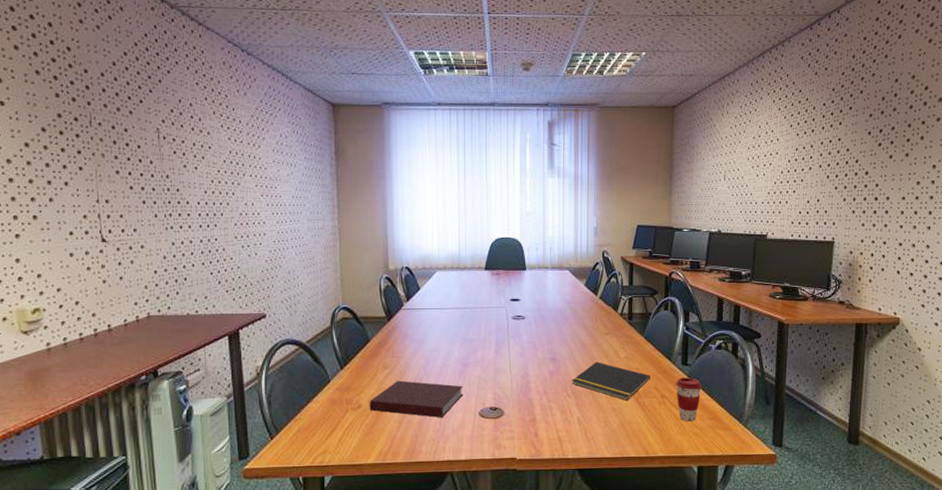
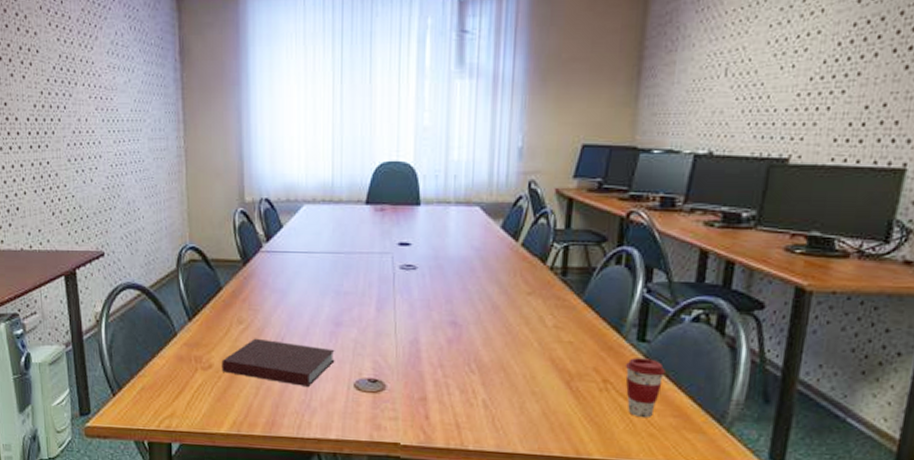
notepad: present [572,362,651,401] -> none [477,330,590,383]

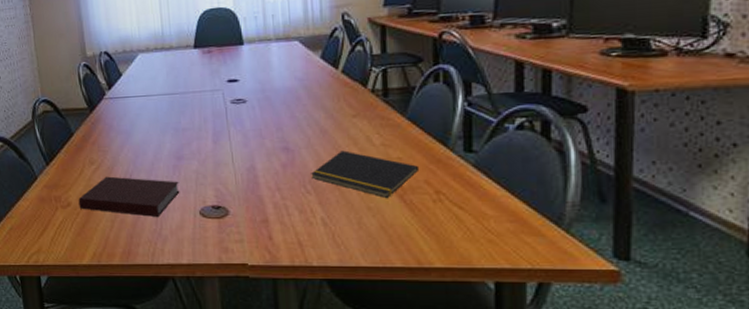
notepad: none [477,330,590,383] -> present [311,150,420,198]
coffee cup: present [625,358,665,418] -> none [455,168,496,225]

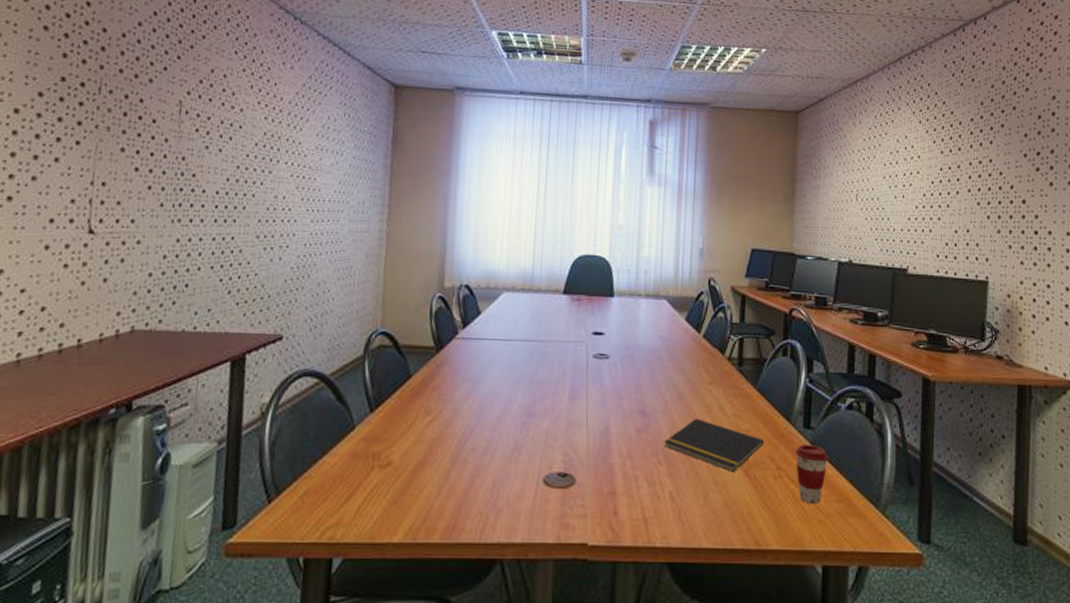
notebook: present [78,176,180,217] -> none [401,431,526,483]
coffee cup: none [455,168,496,225] -> present [794,444,828,505]

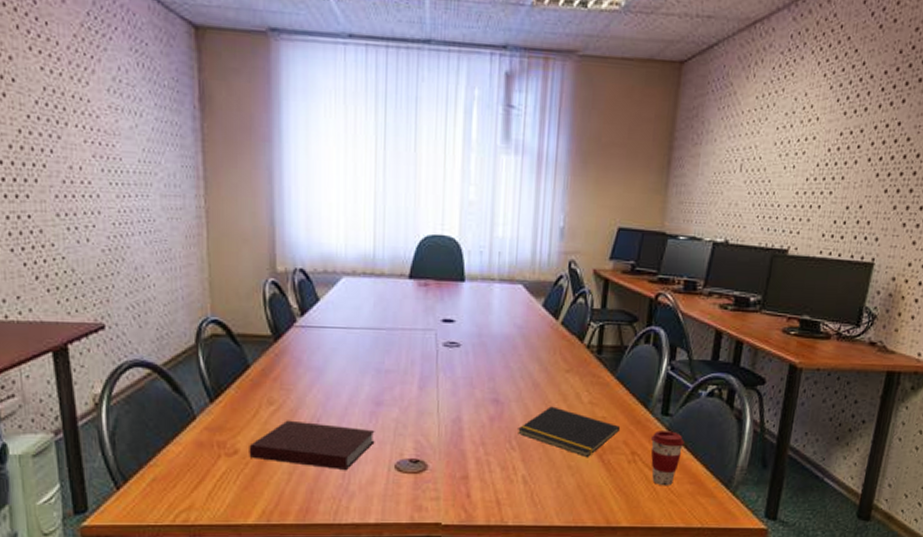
notebook: none [401,431,526,483] -> present [249,420,375,470]

